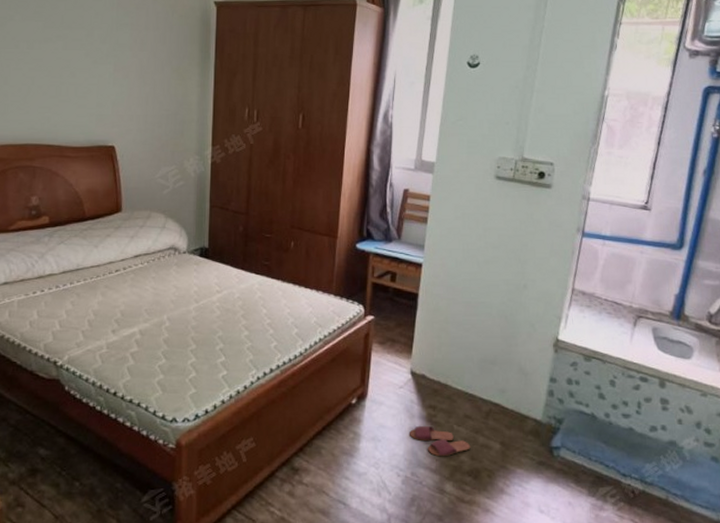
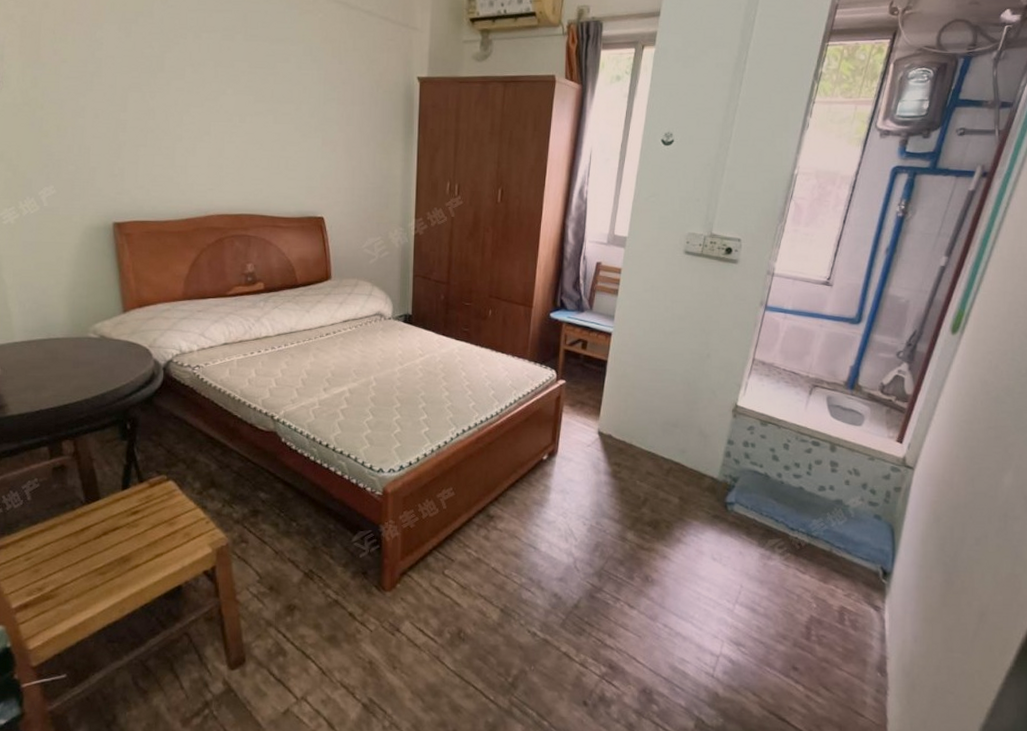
slippers: present [410,425,471,457] -> none [596,480,652,509]

